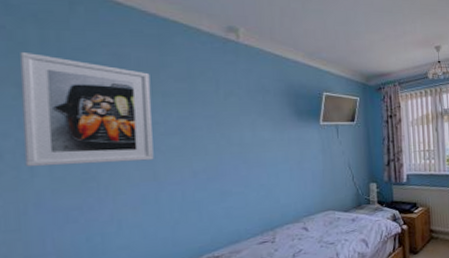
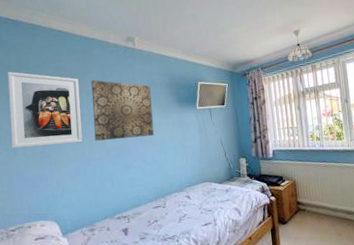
wall art: none [170,78,263,159] -> present [91,80,154,141]

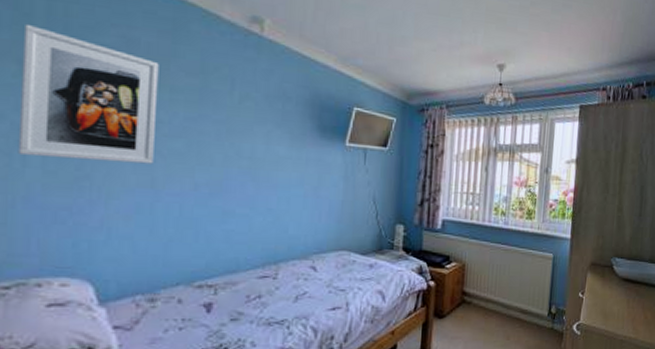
wall art: present [91,80,154,141] -> none [175,71,279,173]

